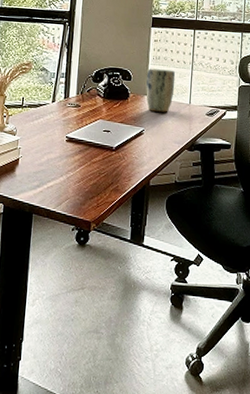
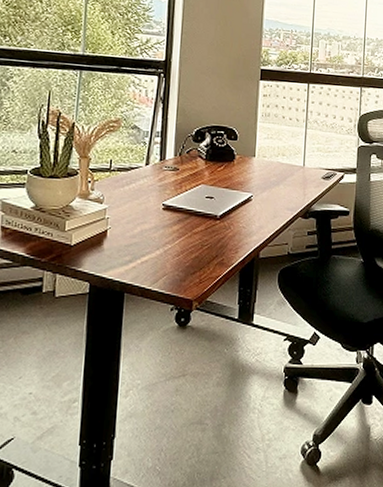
plant pot: present [146,68,176,112] -> none [254,126,288,176]

